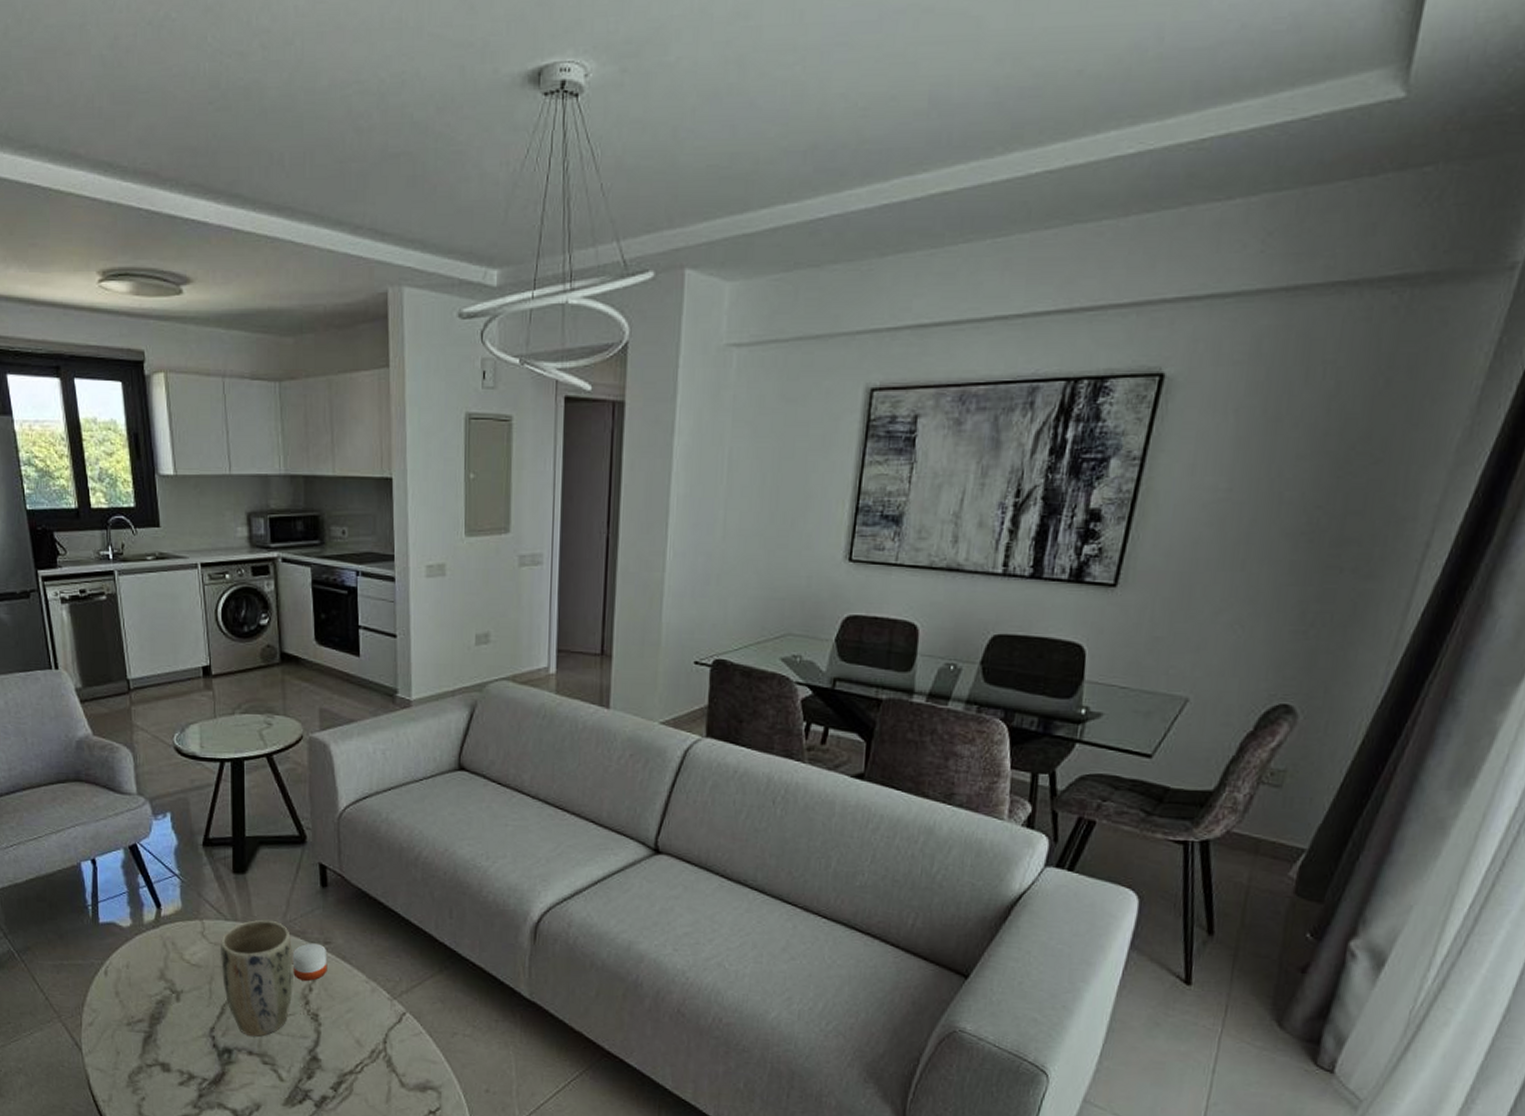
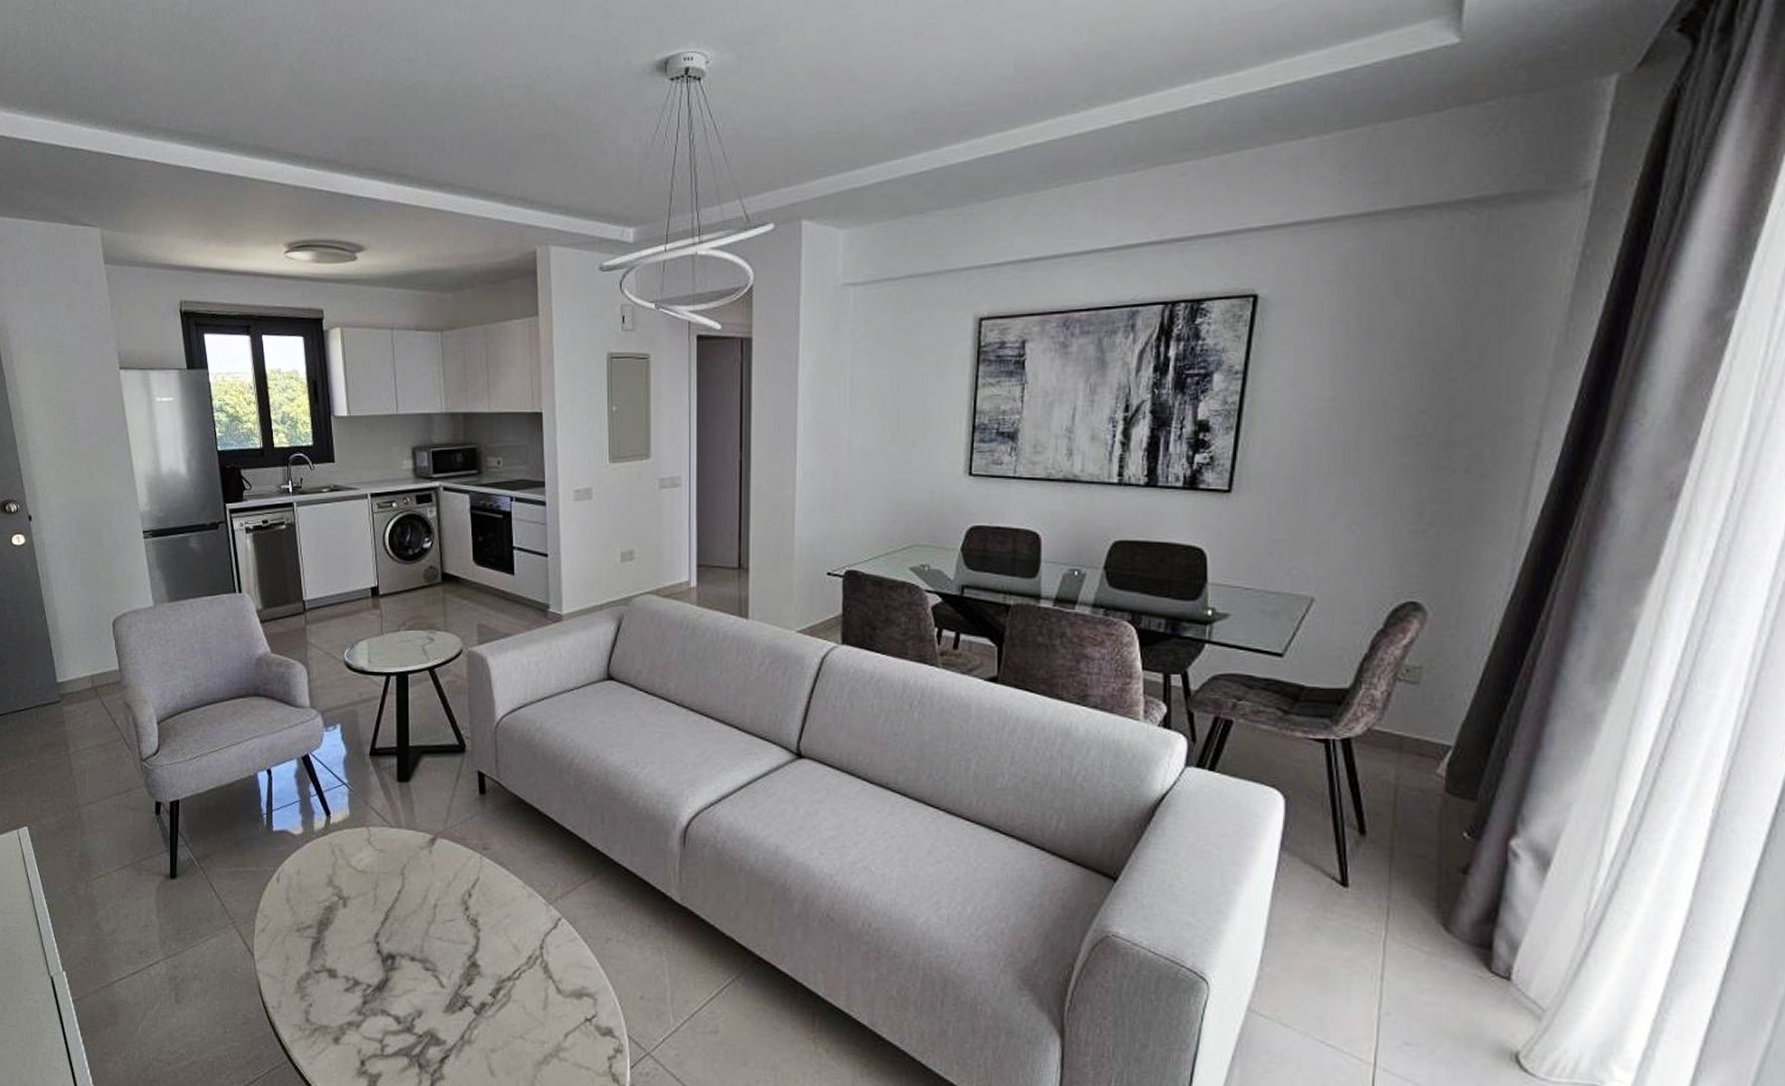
plant pot: present [221,919,293,1037] -> none [385,826,454,942]
candle: present [292,943,327,981] -> none [452,849,486,887]

